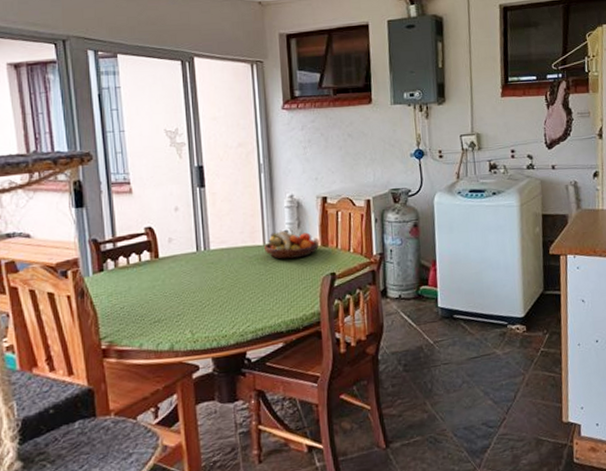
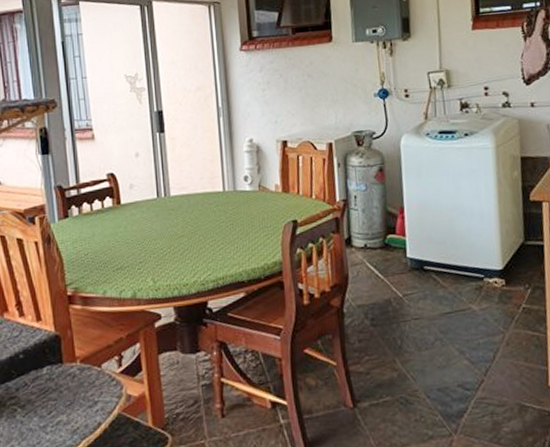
fruit bowl: present [263,230,320,259] -> none [223,176,280,206]

